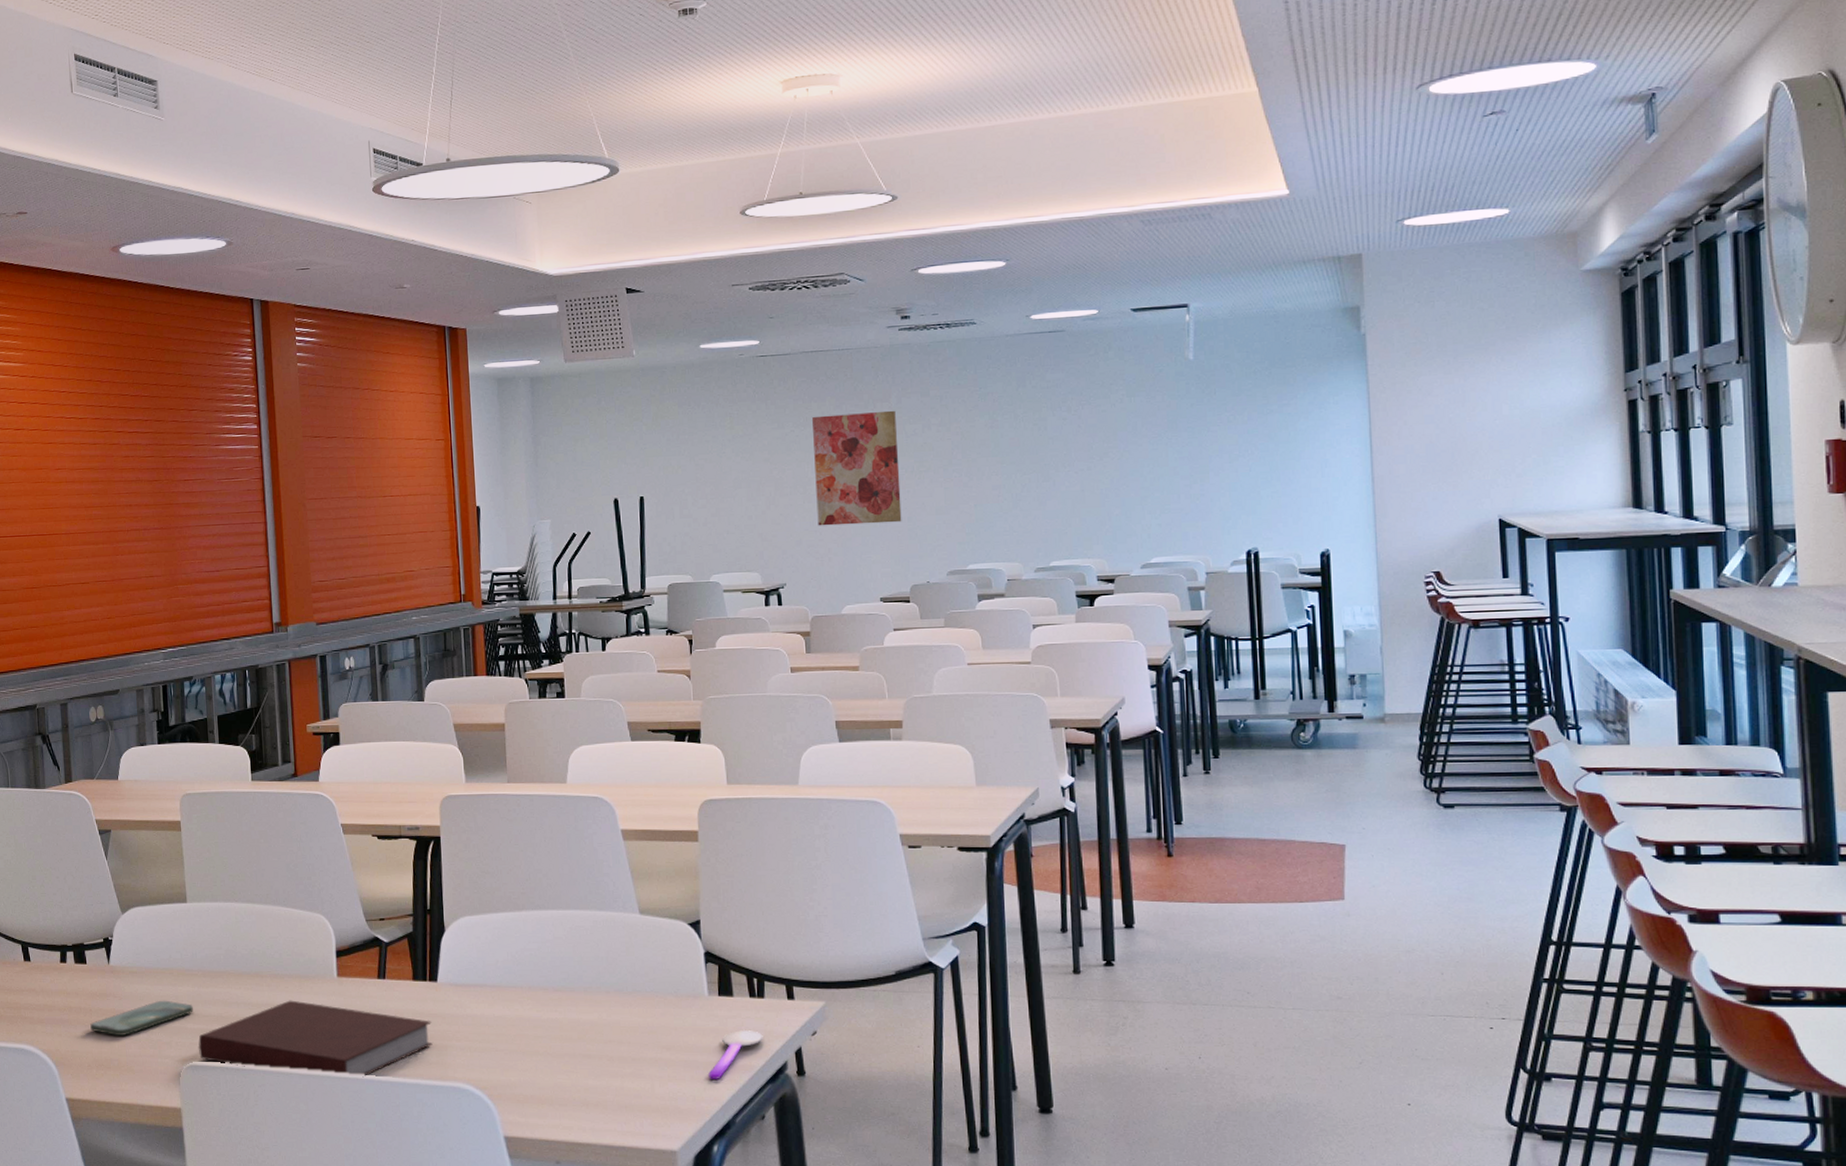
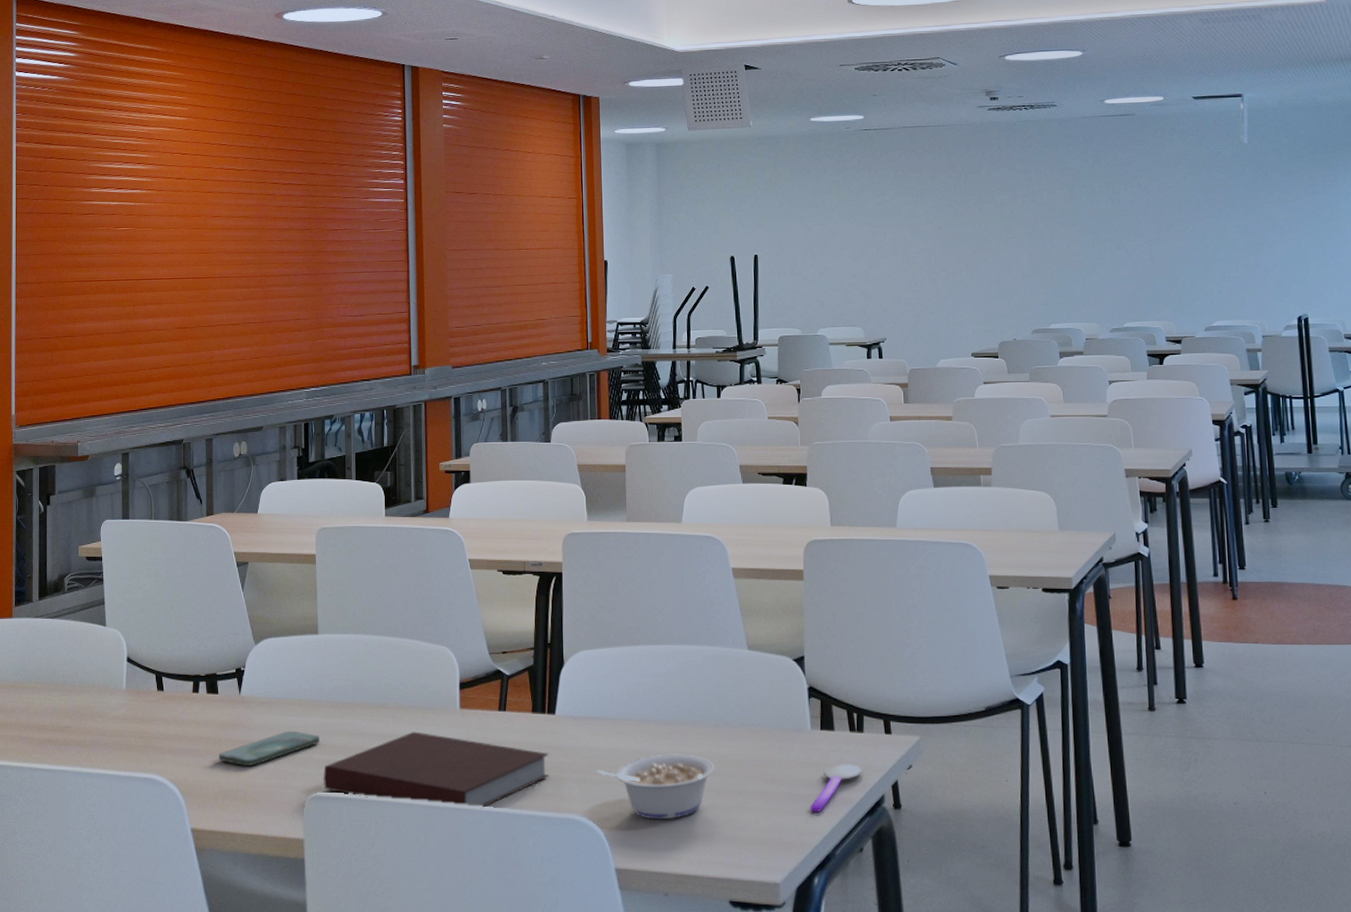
legume: none [482,1021,607,1088] -> present [597,754,716,820]
wall art: present [812,410,902,526] -> none [911,182,991,286]

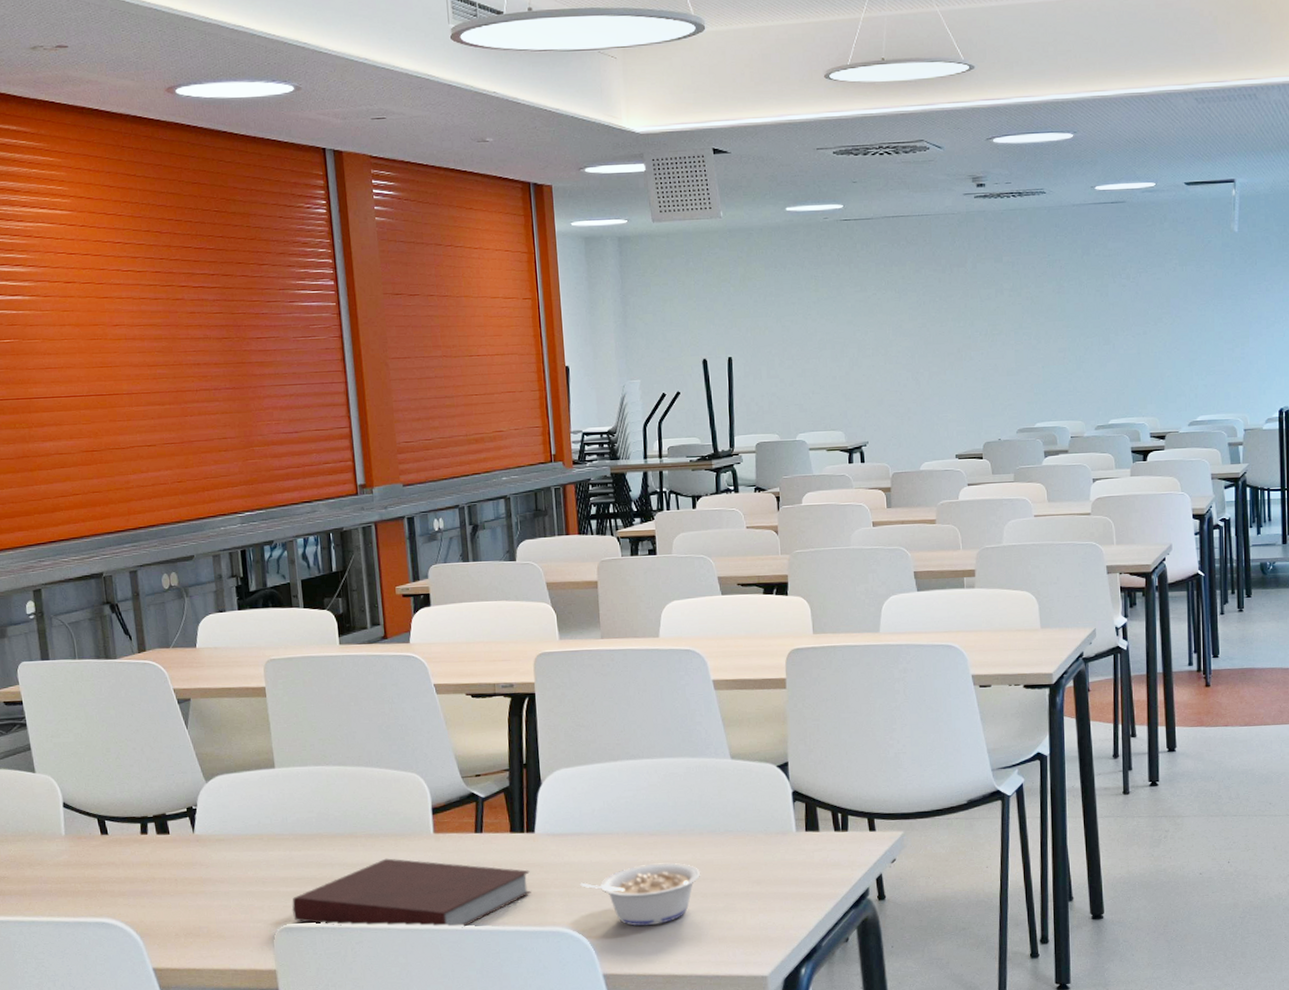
smartphone: present [219,730,320,766] -> none [176,865,286,903]
spoon: present [809,763,862,812] -> none [795,861,847,908]

